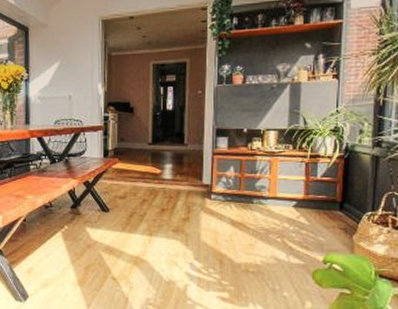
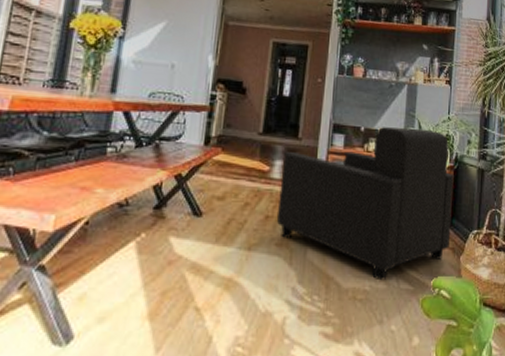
armchair: none [171,124,344,257] -> present [276,127,454,281]

